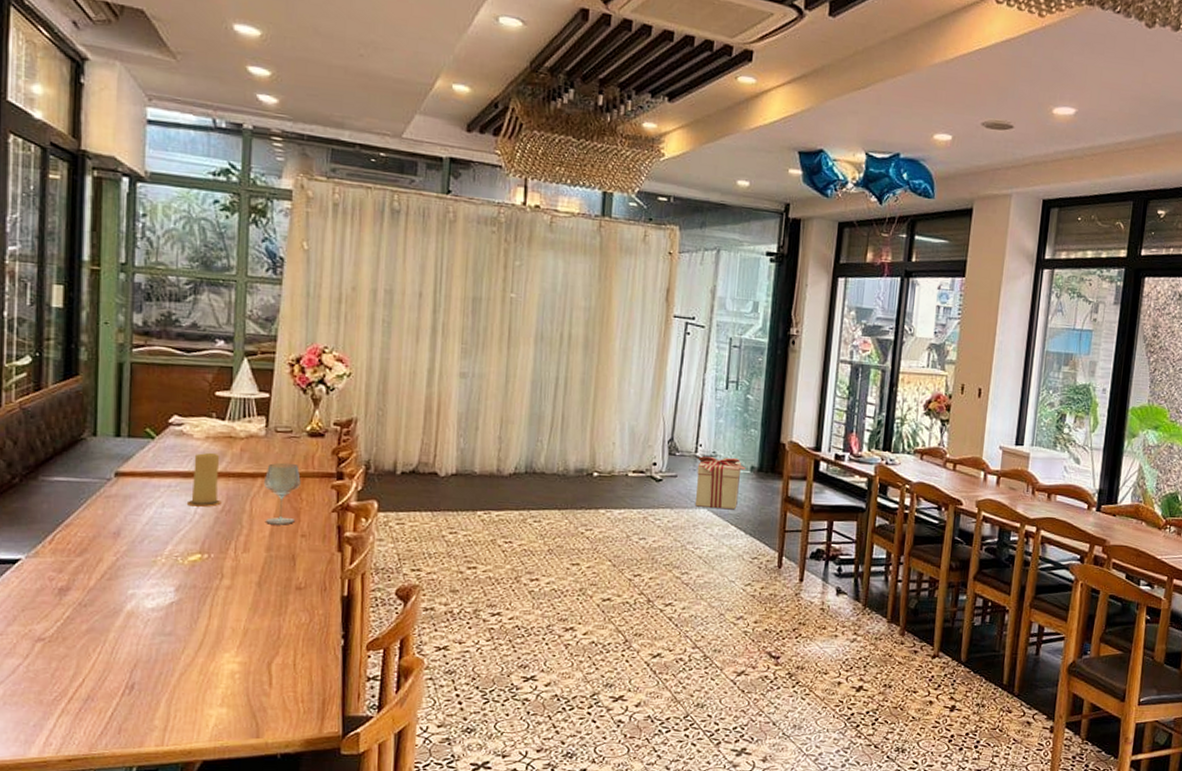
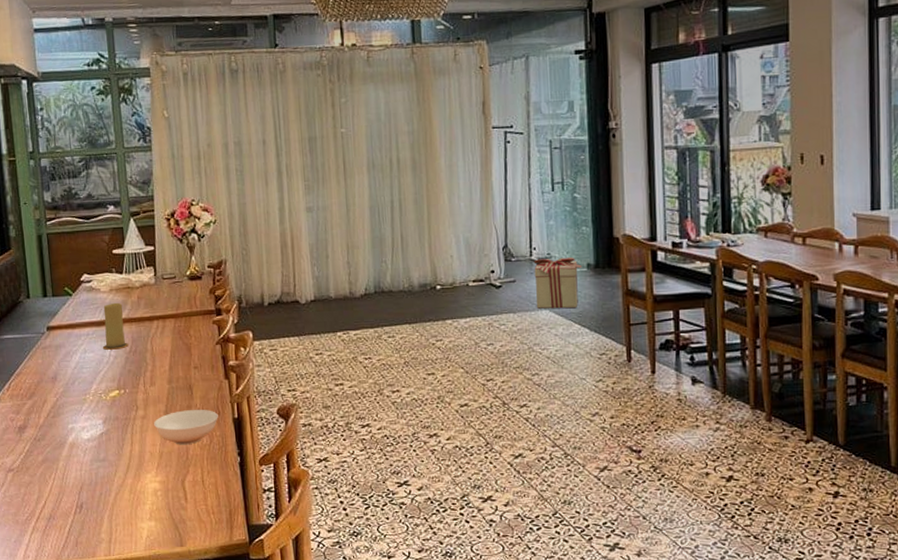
bowl: none [240,583,324,623] -> present [153,410,218,445]
wine glass: present [263,462,301,525] -> none [158,305,188,360]

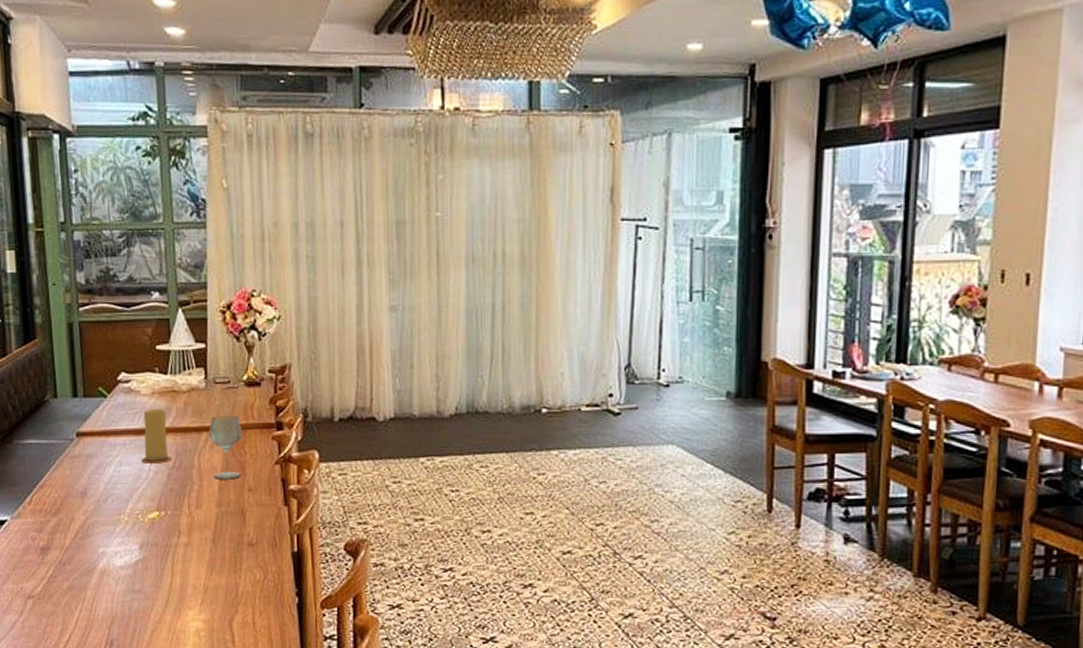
bowl: present [153,410,218,445] -> none [198,539,275,580]
wine glass: none [158,305,188,360] -> present [208,415,243,480]
gift box: present [533,256,582,309] -> none [661,382,720,445]

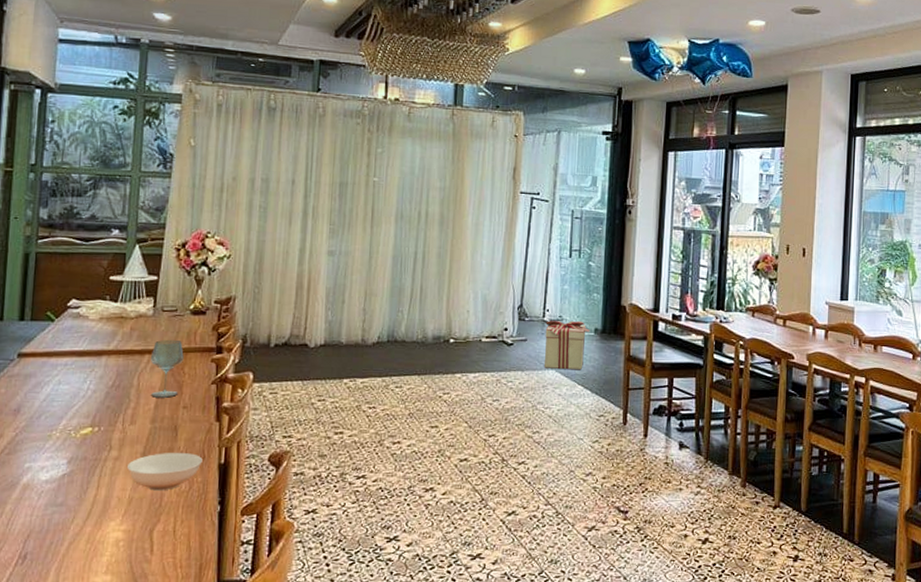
candle: present [141,408,172,464] -> none [80,332,112,383]
bowl: none [198,539,275,580] -> present [126,453,203,491]
gift box: none [661,382,720,445] -> present [543,320,590,370]

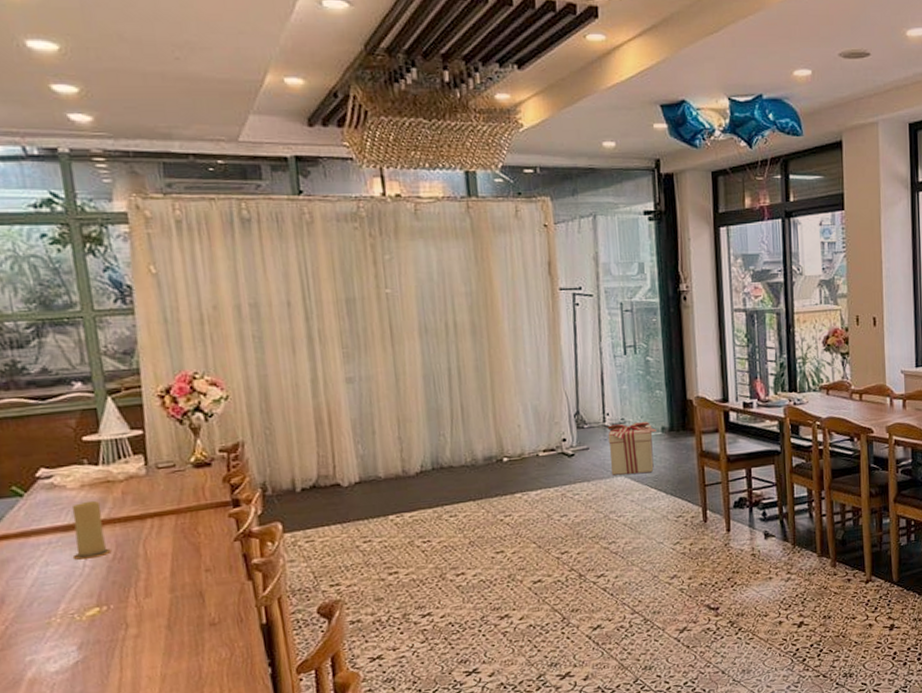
candle: none [80,332,112,383] -> present [71,500,111,560]
bowl: present [126,453,203,491] -> none [150,618,241,663]
wine glass: present [150,339,184,398] -> none [153,498,195,565]

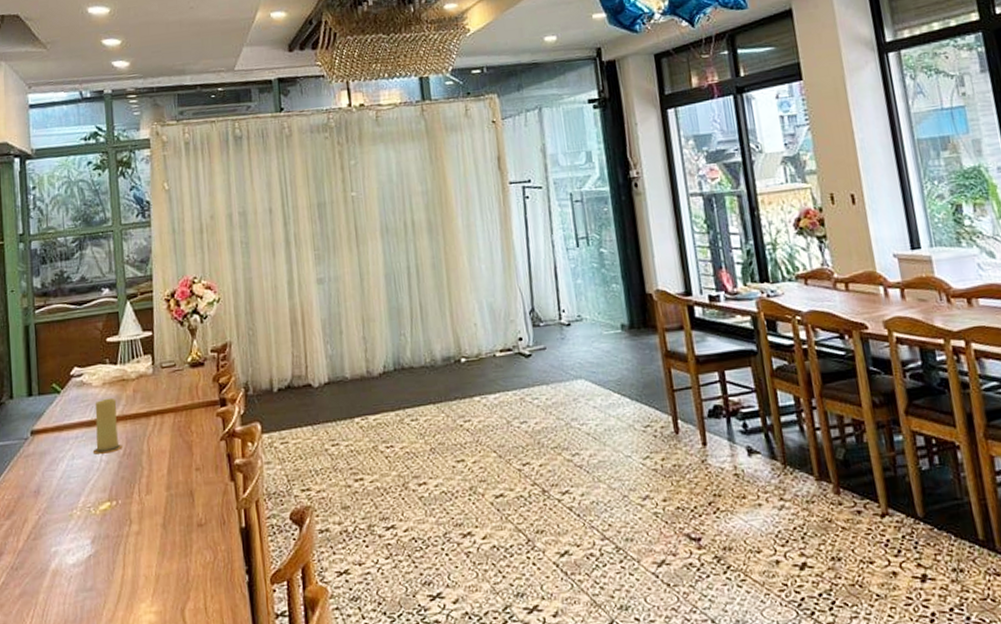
gift box: present [607,421,657,475] -> none [563,317,616,378]

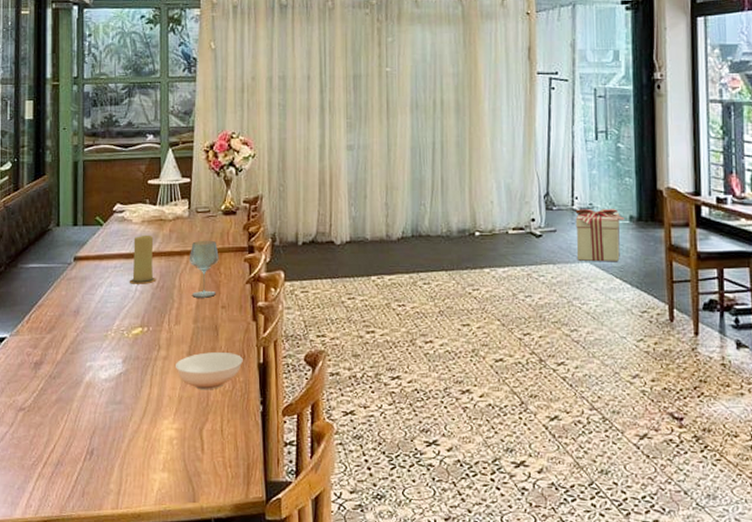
bowl: none [149,519,223,565] -> present [174,352,243,390]
wine glass: none [156,396,189,462] -> present [189,240,219,298]
gift box: none [563,317,616,378] -> present [575,208,624,262]

